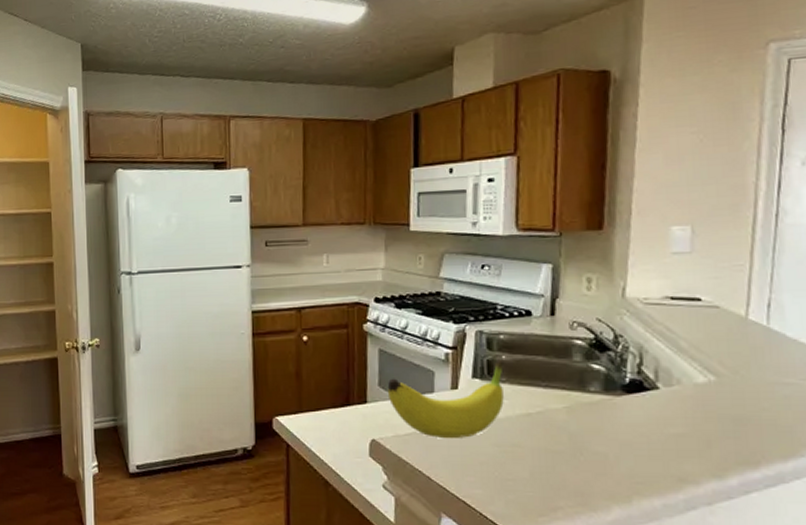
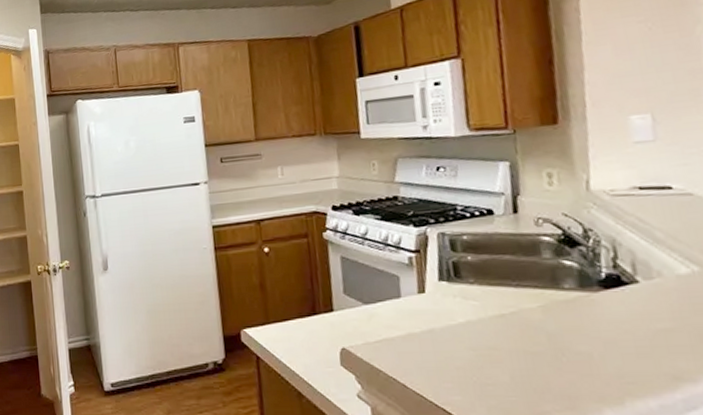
fruit: present [387,359,504,438] -> none [352,260,475,344]

